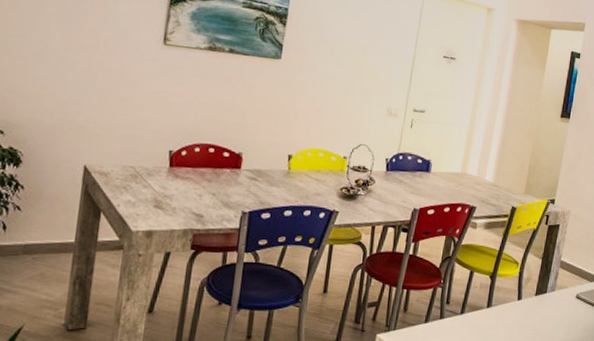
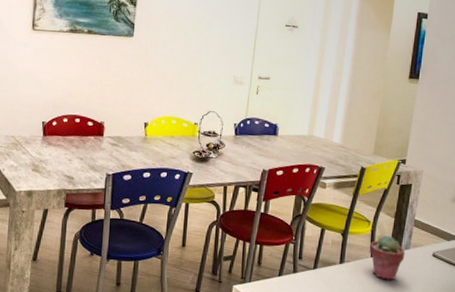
potted succulent: none [516,277,551,324] -> present [369,235,406,280]

